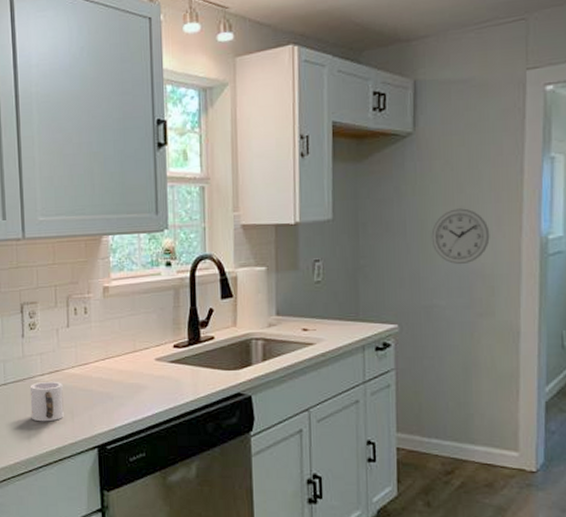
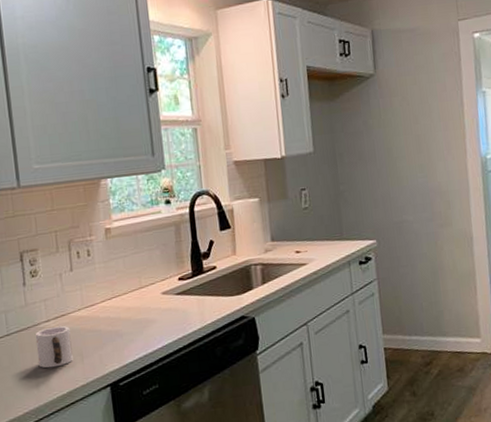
wall clock: present [431,208,490,265] -> none [396,136,443,185]

